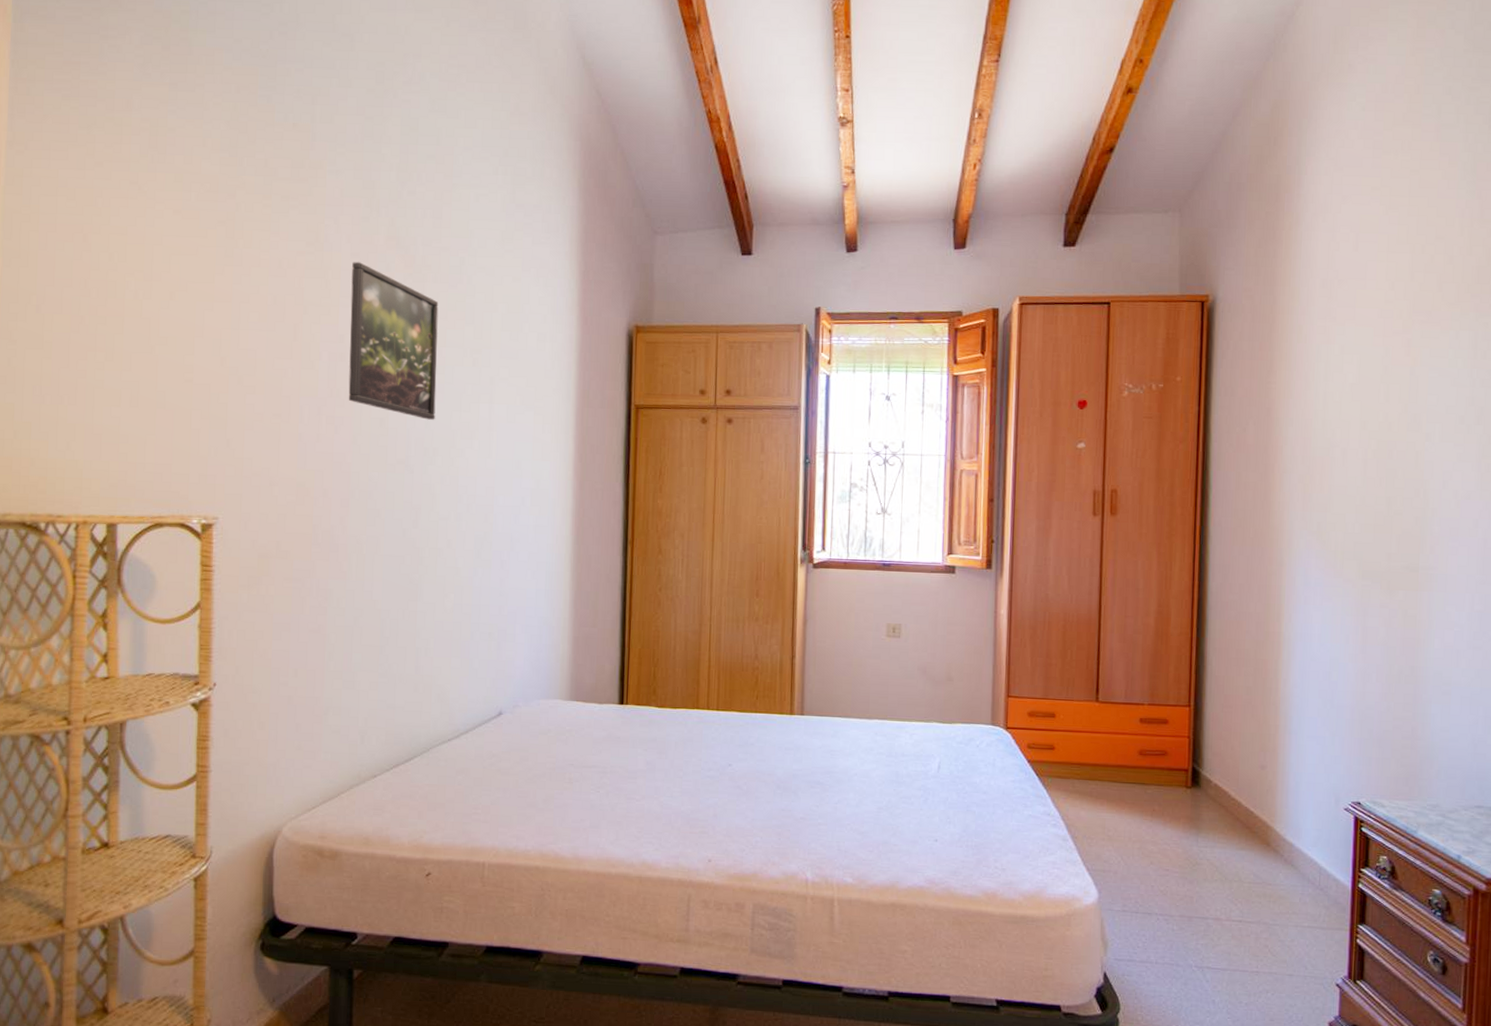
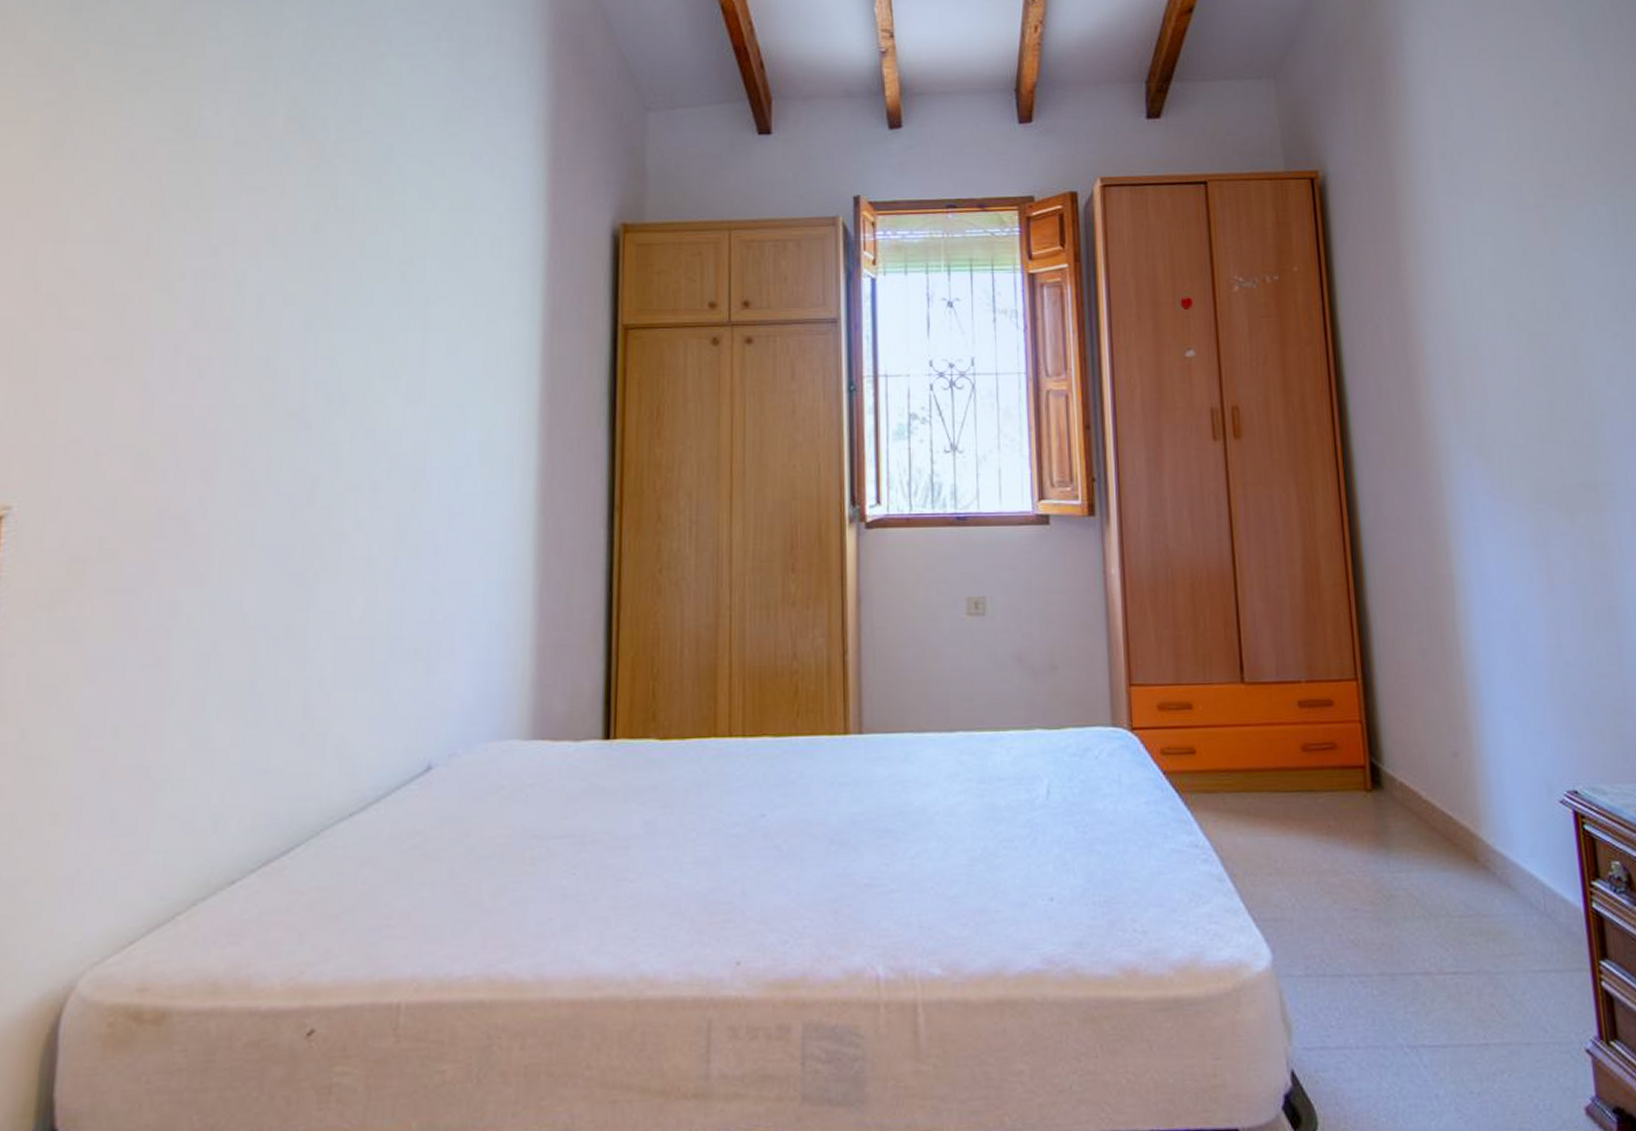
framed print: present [348,262,439,420] -> none [220,151,355,355]

